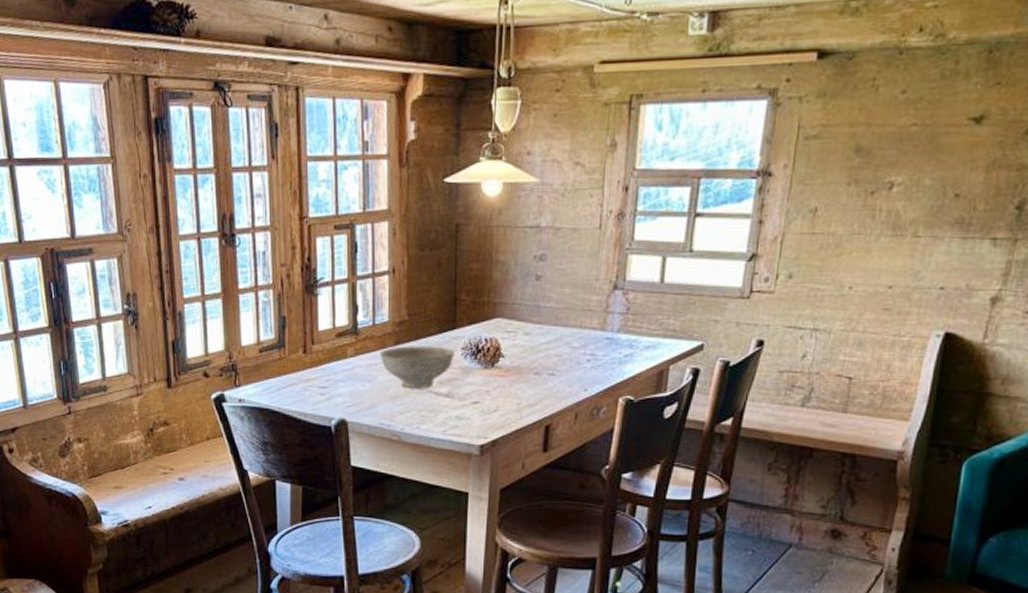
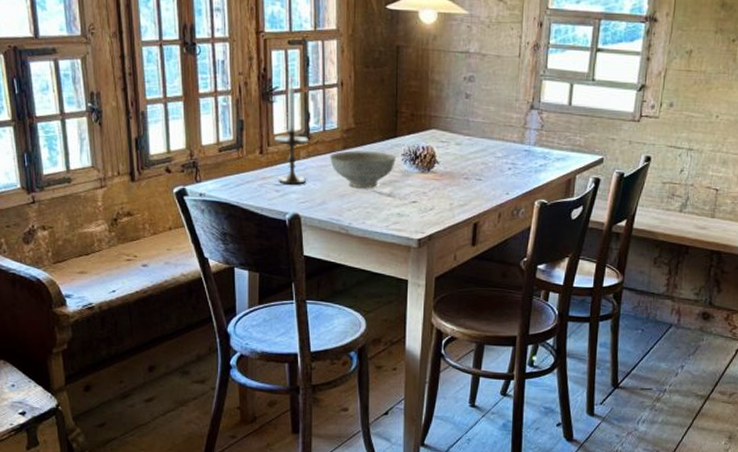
candlestick: none [320,264,356,387] -> present [275,75,309,185]

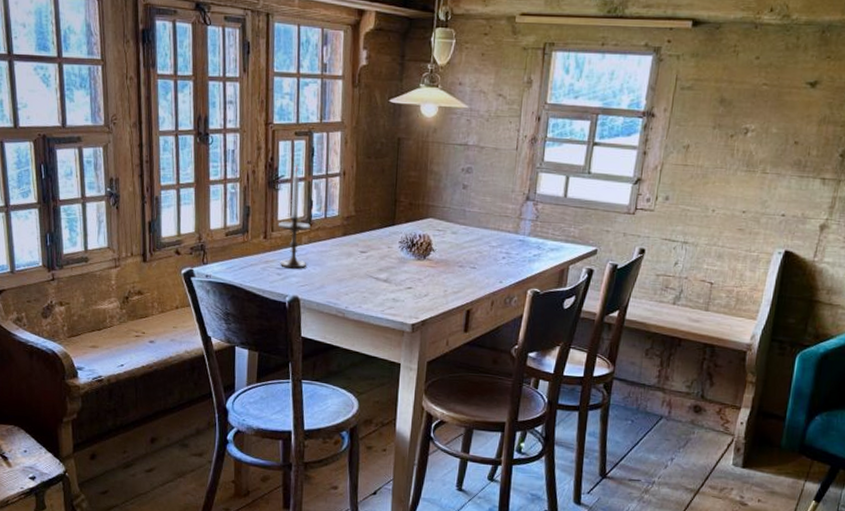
decorative bowl: present [329,150,396,188] -> none [329,237,393,273]

